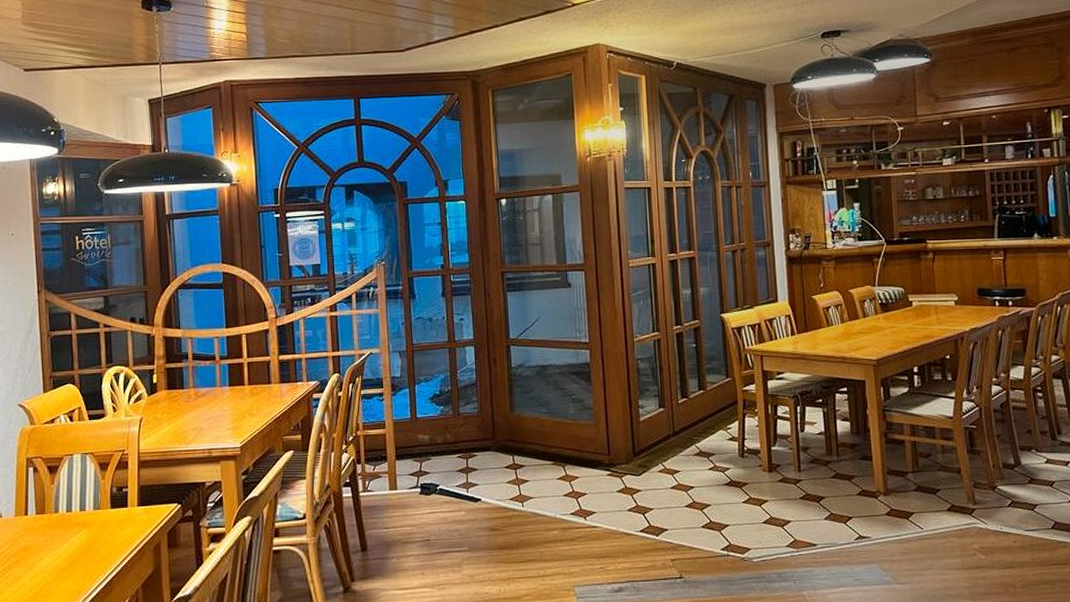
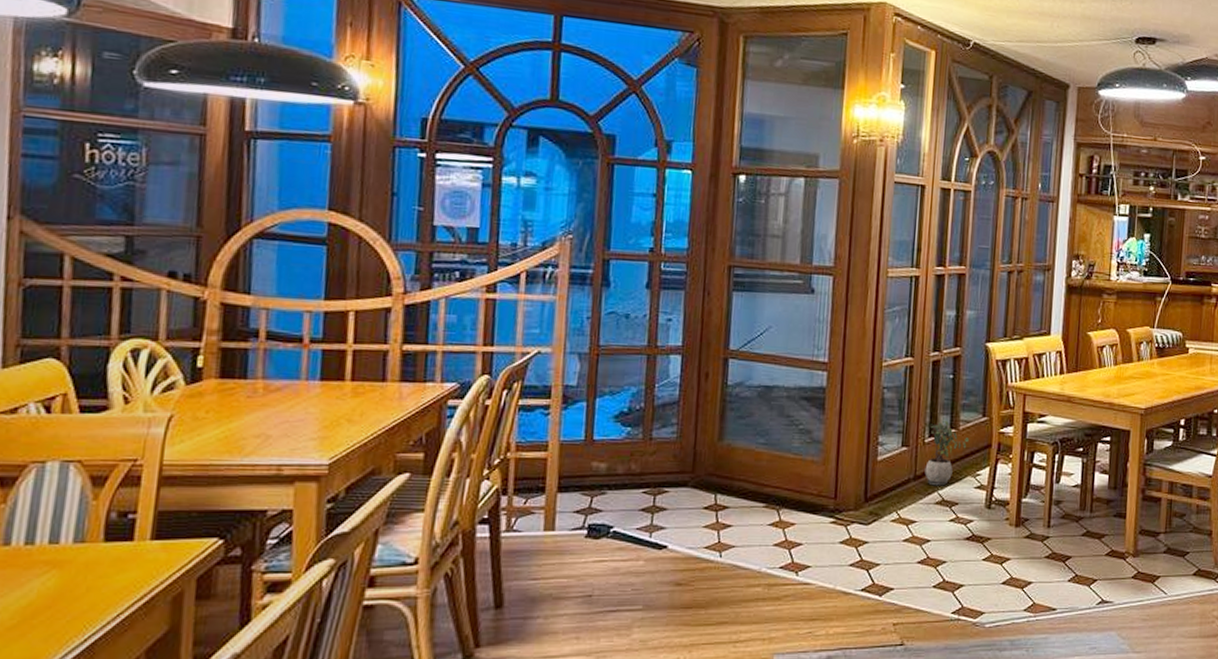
potted plant: none [681,383,718,440] -> present [925,420,970,486]

